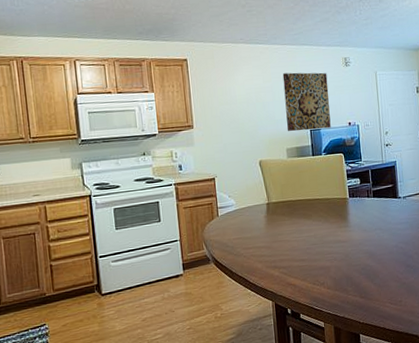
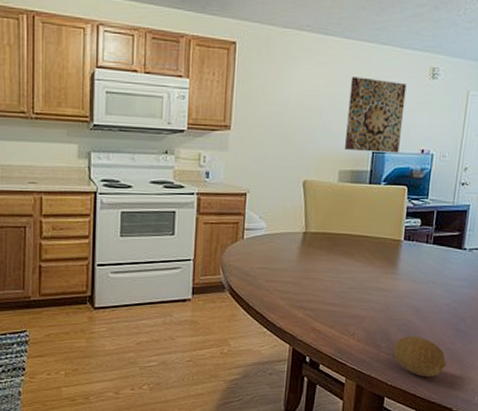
fruit: none [358,276,405,311] -> present [392,335,447,378]

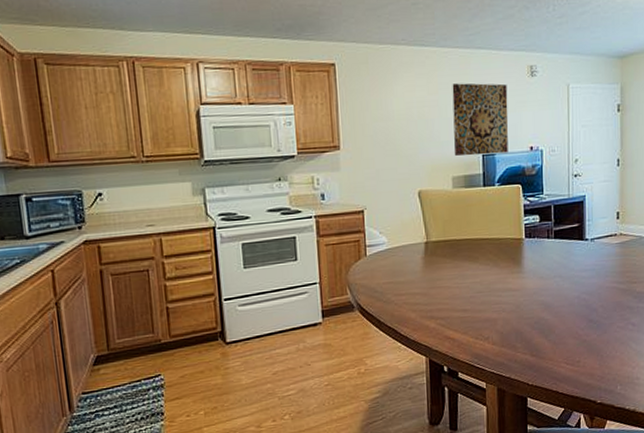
fruit: present [392,335,447,378] -> none [529,332,584,373]

